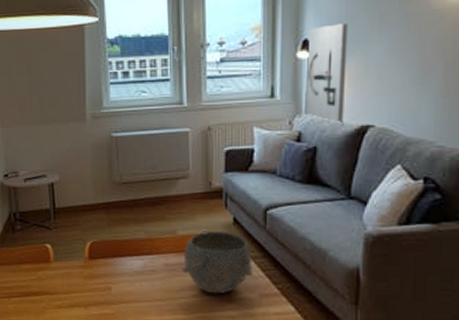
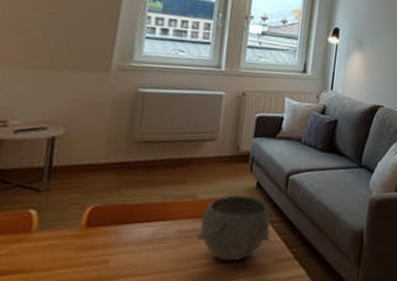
wall art: present [305,23,348,126] -> none [330,19,370,104]

